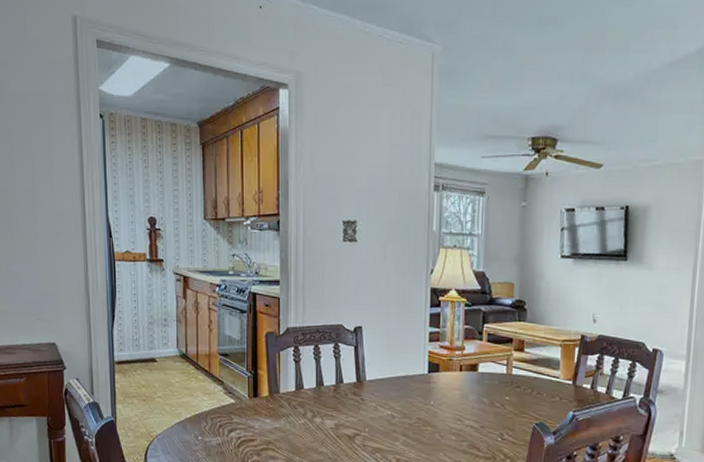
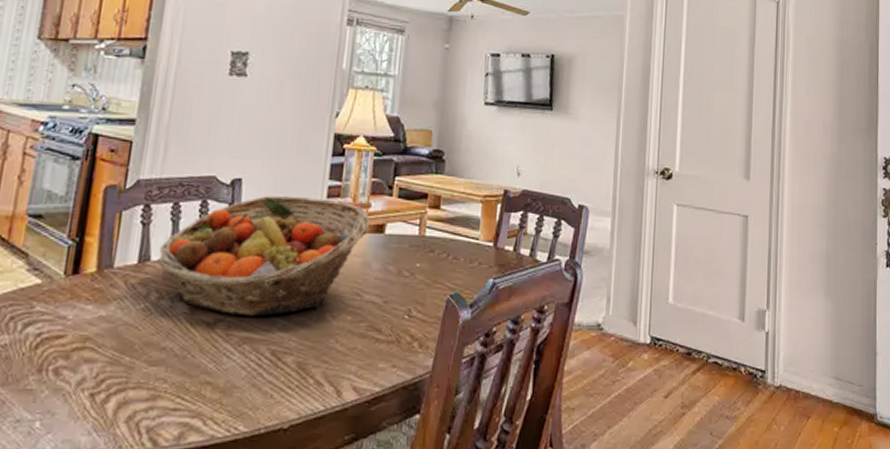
fruit basket: none [309,340,465,433] -> present [157,195,370,316]

